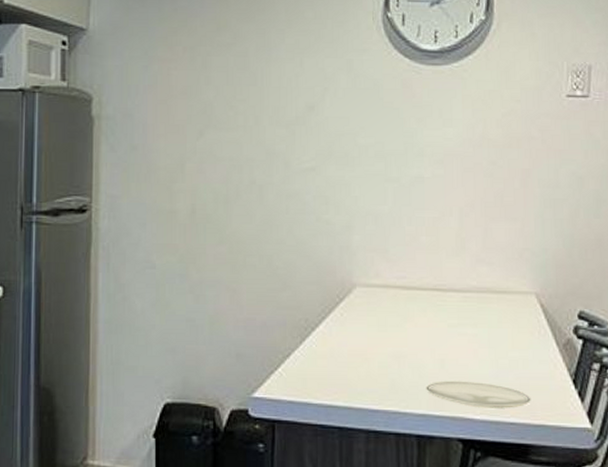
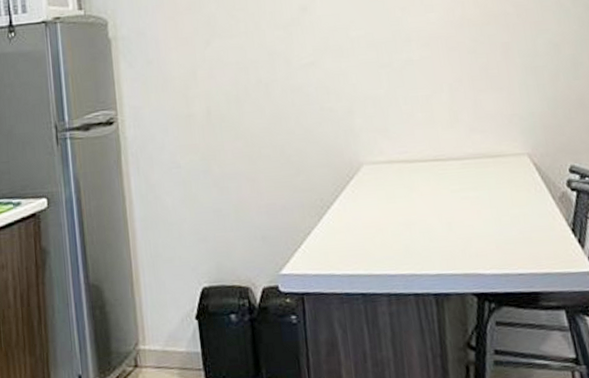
plate: present [426,380,531,408] -> none [437,239,536,264]

